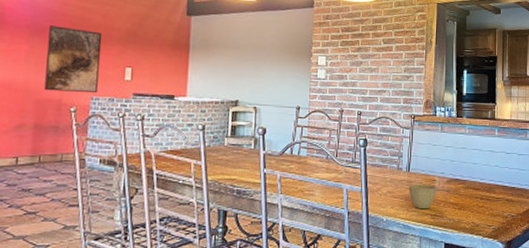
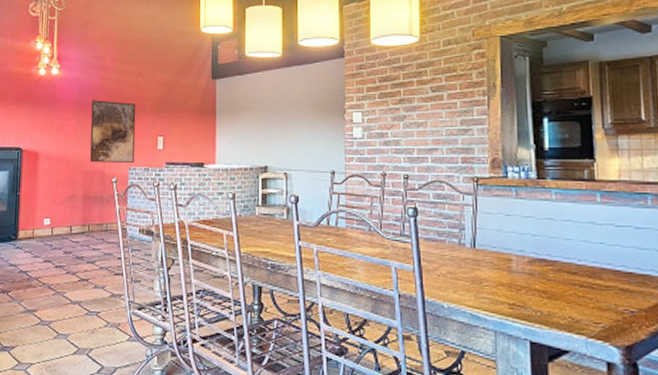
cup: present [408,184,437,209] -> none [474,263,515,296]

